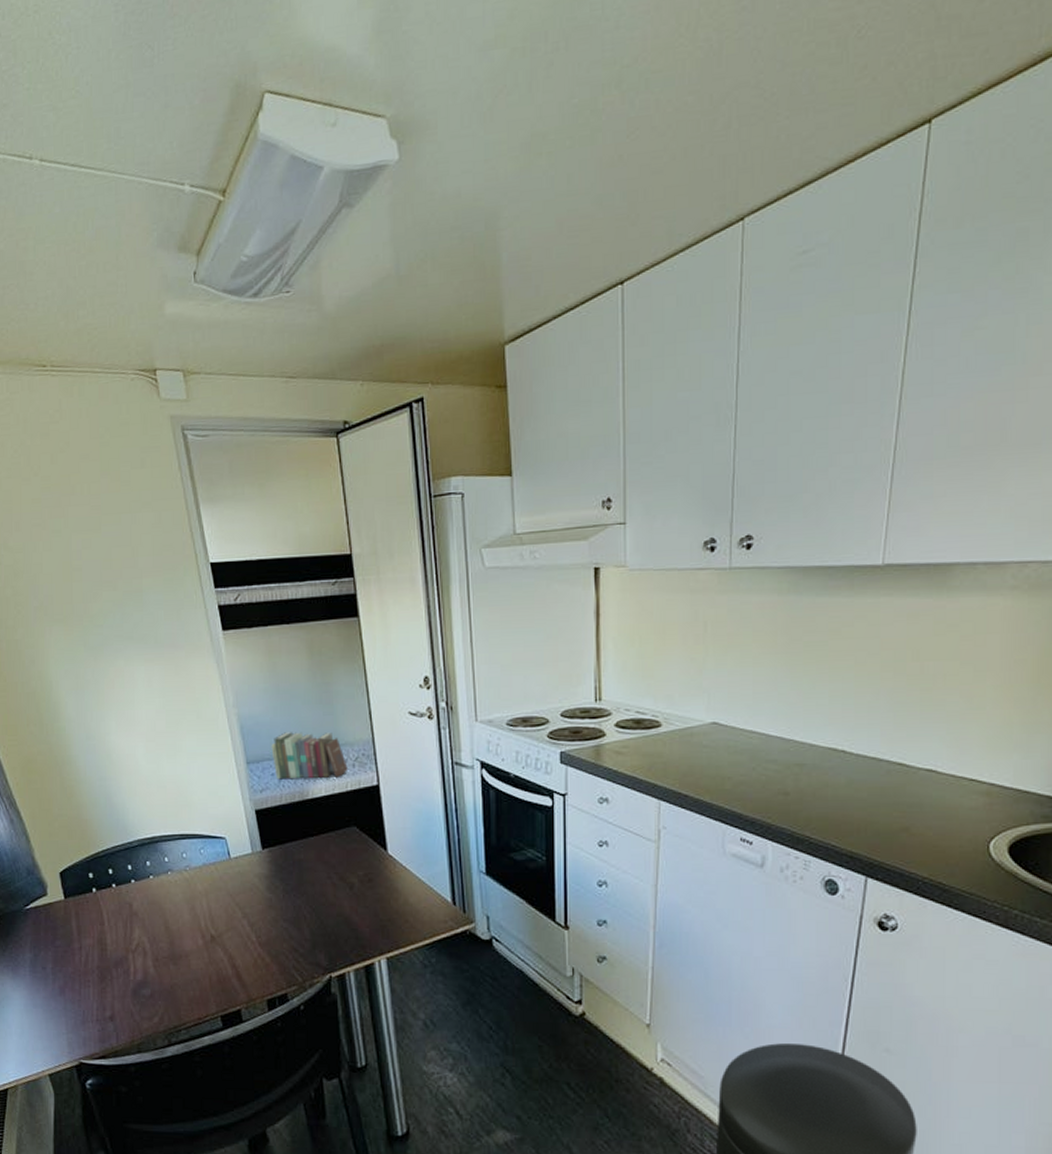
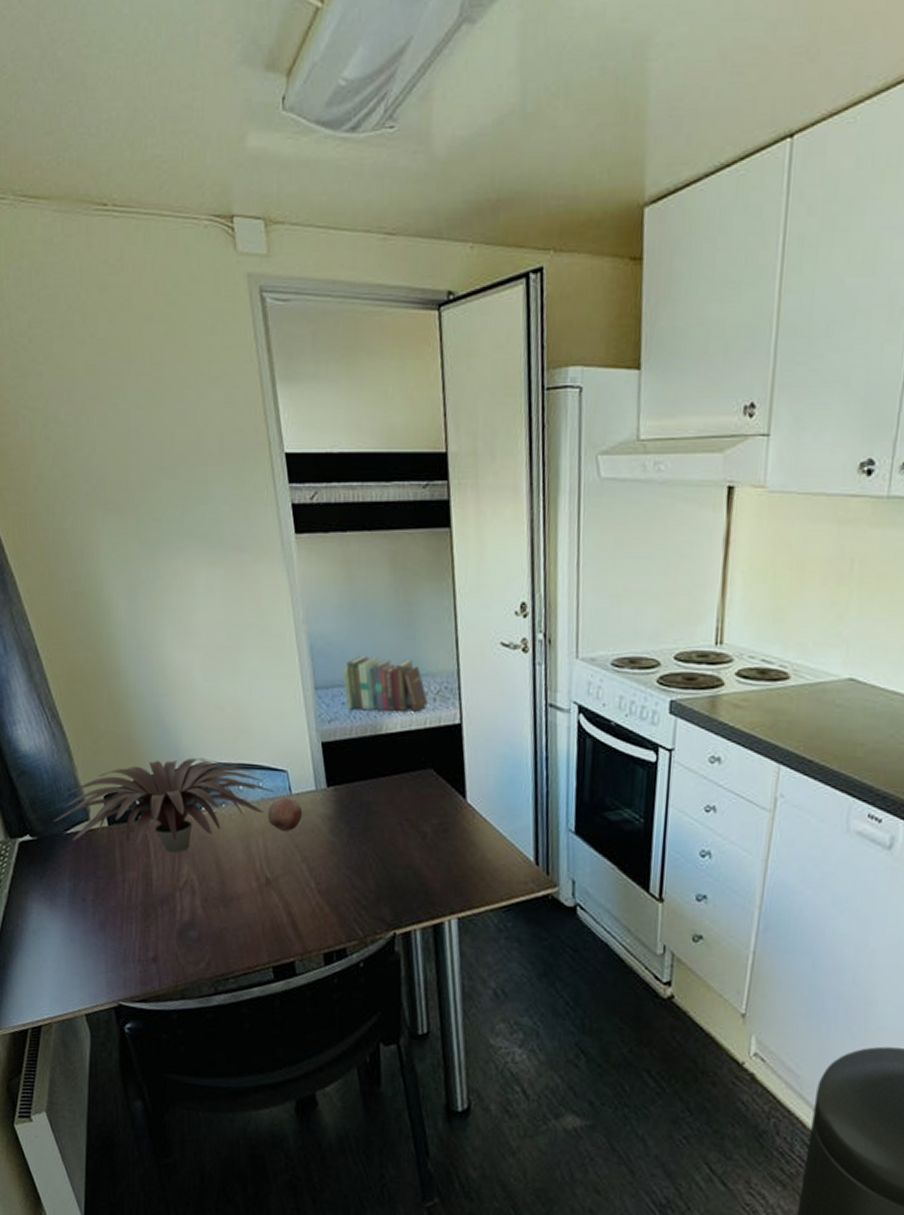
plant: none [13,832,215,919] -> present [52,757,275,853]
fruit: none [209,861,242,891] -> present [267,797,303,831]

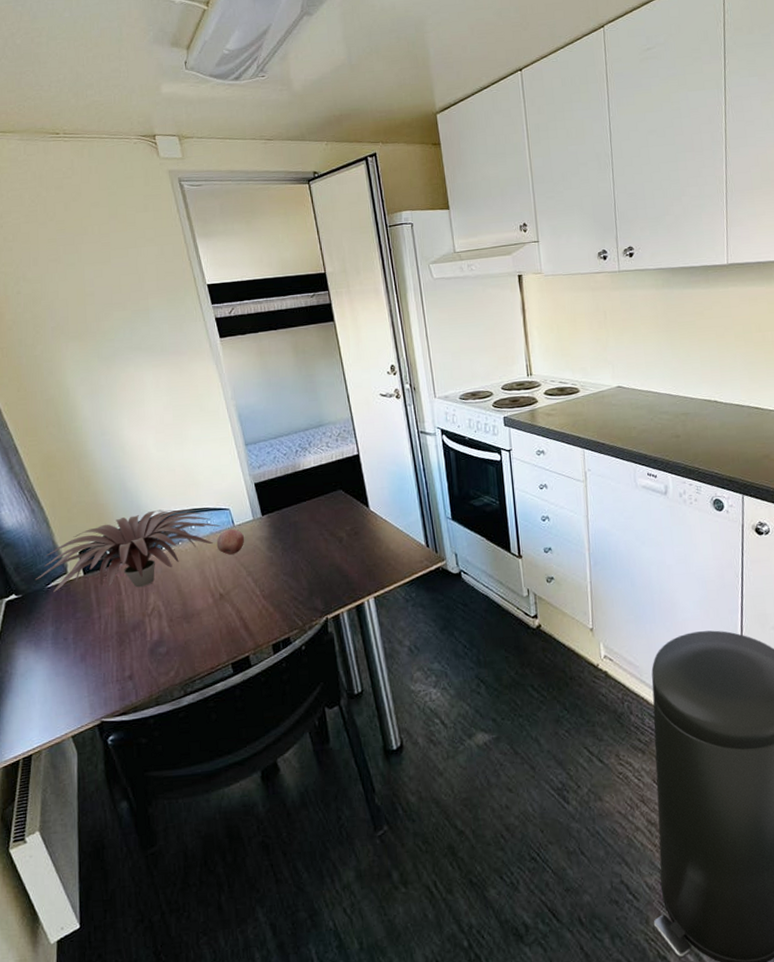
books: present [343,656,428,712] -> none [266,415,332,457]

